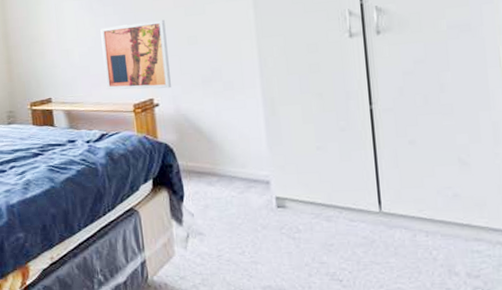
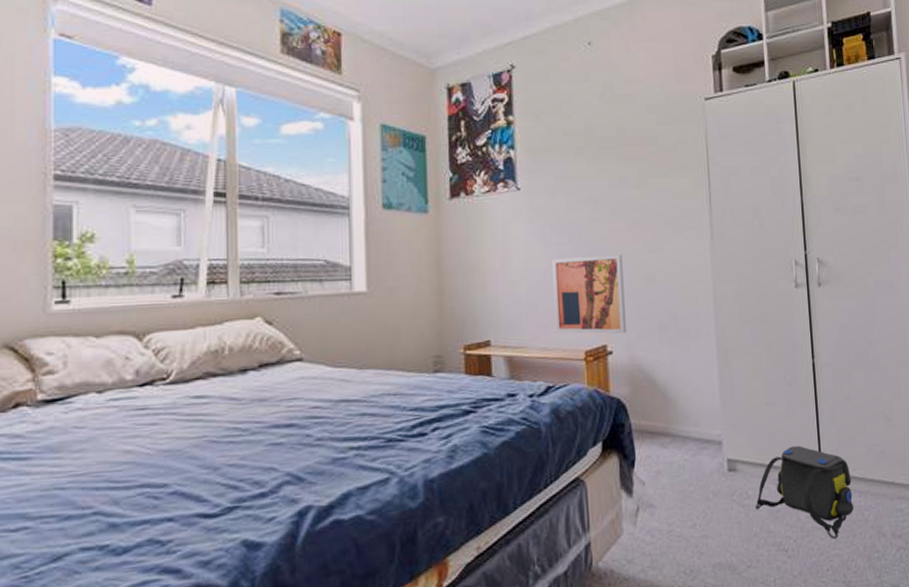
shoulder bag: none [307,186,419,274] -> present [755,445,854,540]

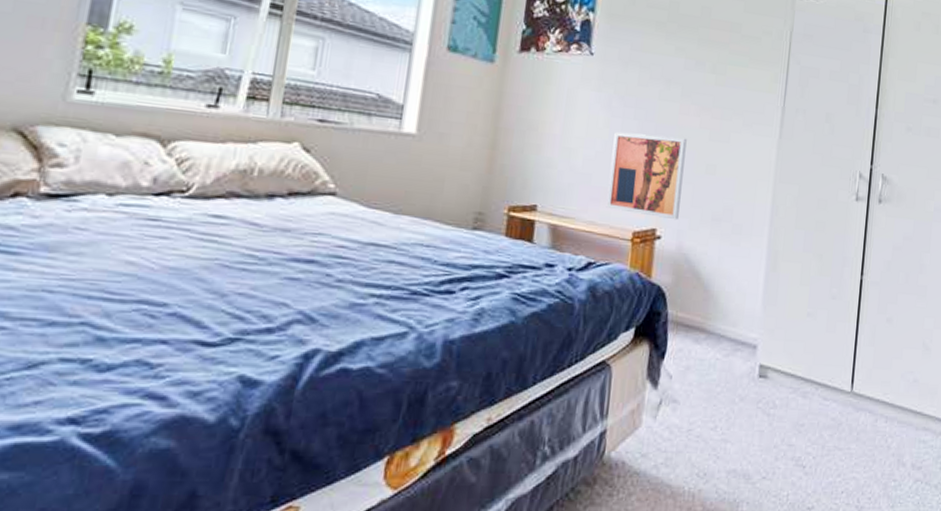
shoulder bag: present [755,445,854,540] -> none [780,361,881,462]

